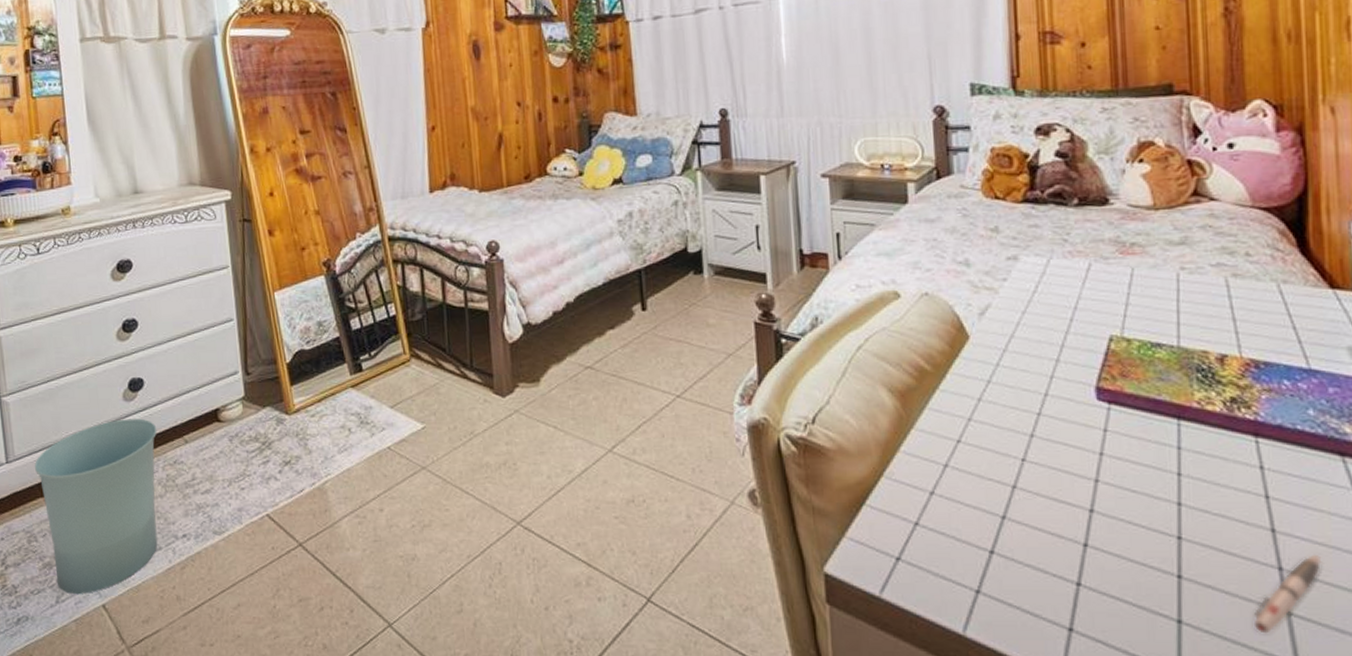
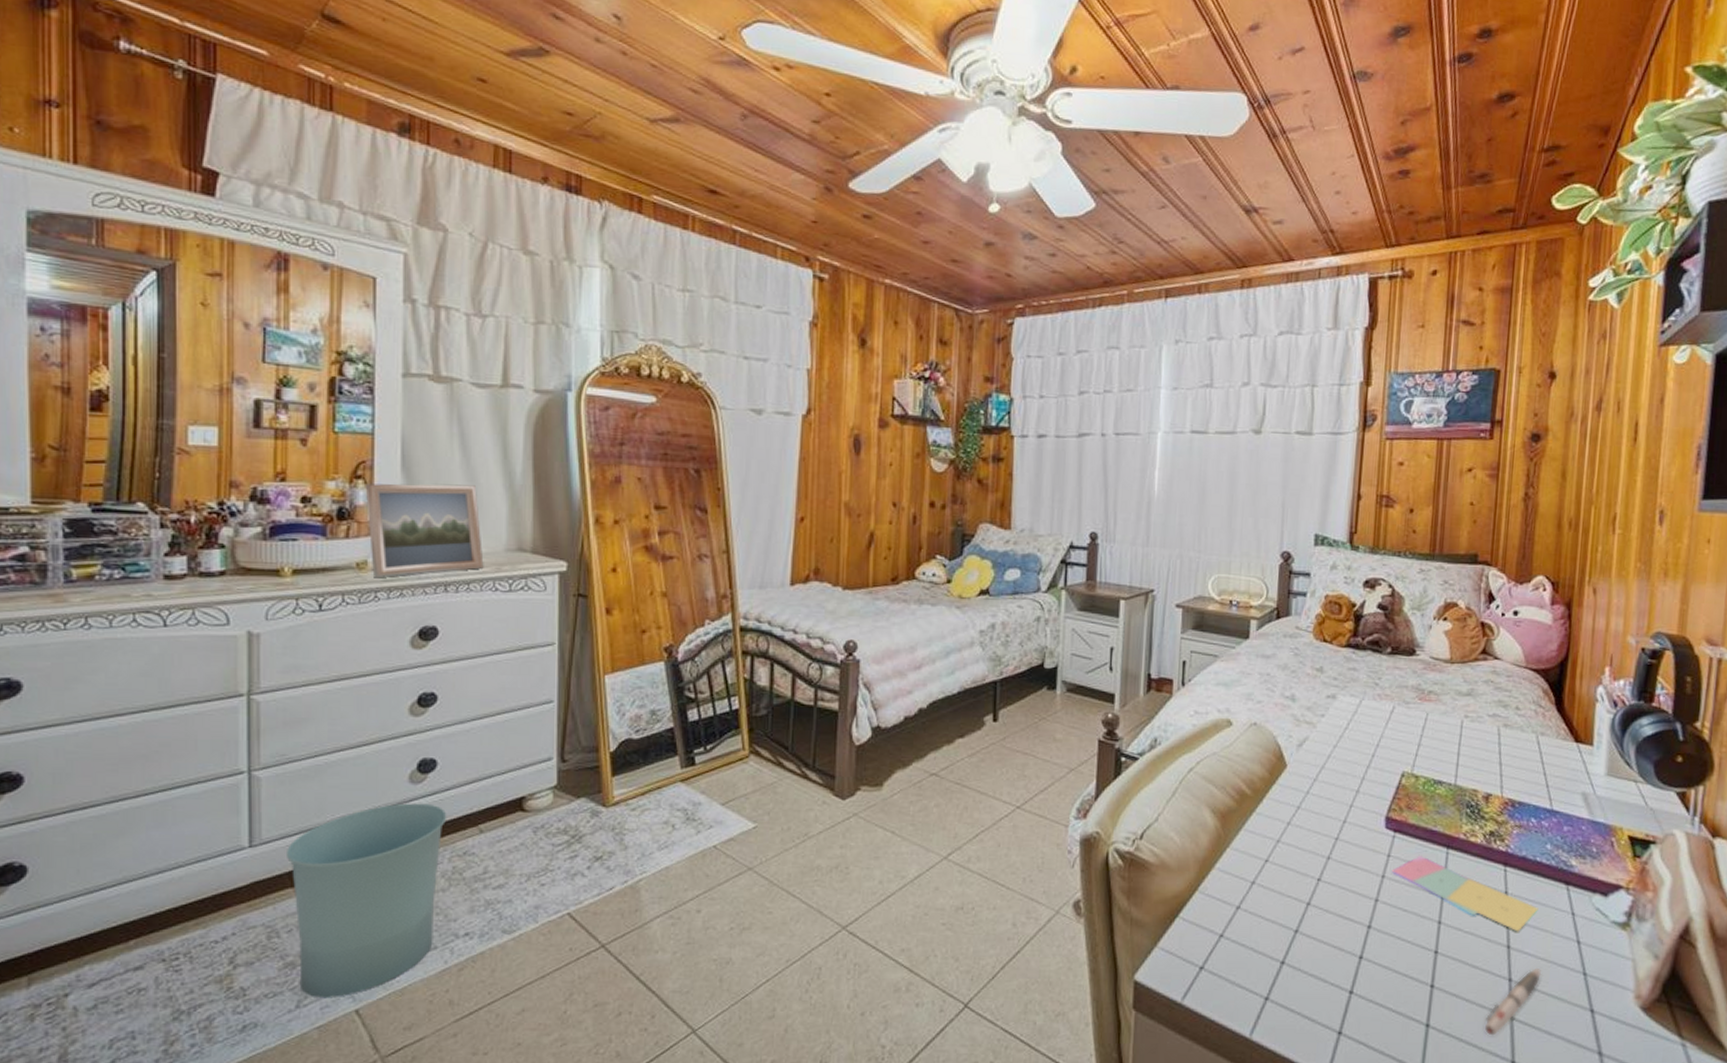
picture frame: none [61,130,163,222] -> present [365,483,484,578]
sticky notes: none [1110,429,1307,513] -> present [1391,856,1539,932]

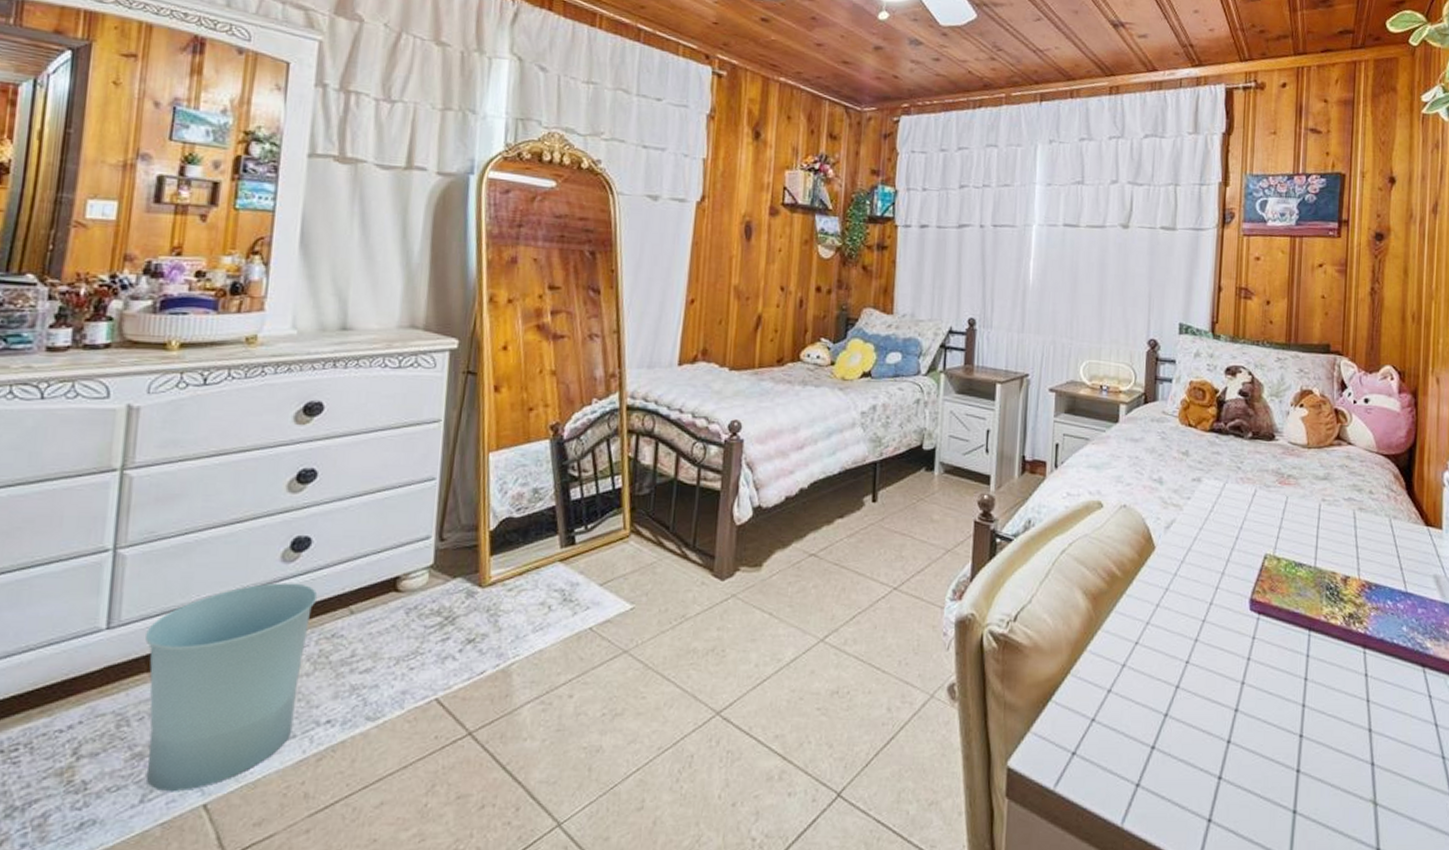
picture frame: present [365,483,484,578] -> none [261,259,375,353]
sticky notes: present [1391,856,1539,932] -> none [1256,638,1397,715]
pen: present [1484,969,1542,1036] -> none [1349,752,1403,822]

